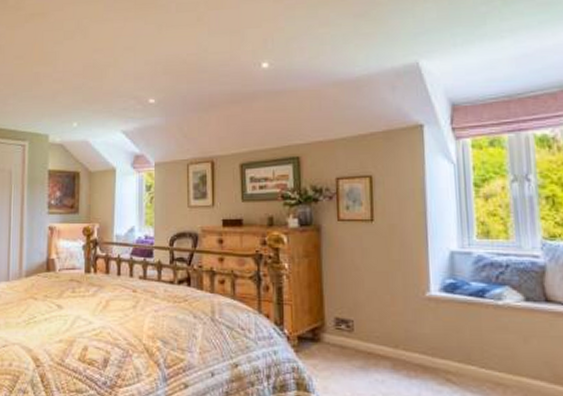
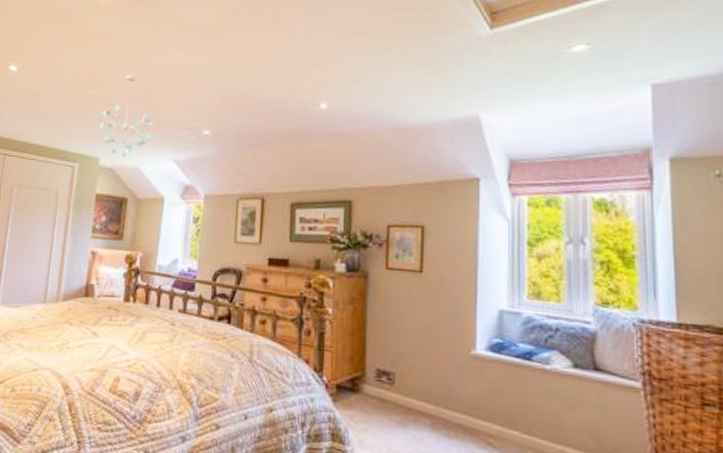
ceiling light fixture: none [40,50,100,132] -> present [94,75,155,158]

